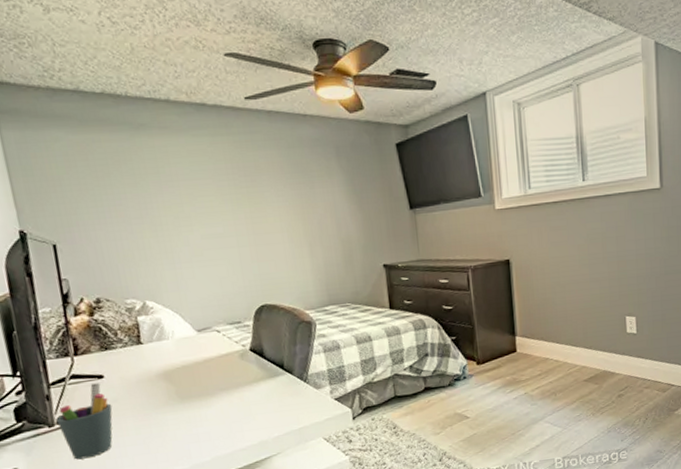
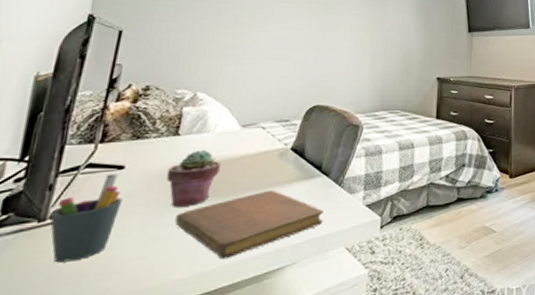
potted succulent: none [142,355,189,409] -> present [167,149,221,207]
notebook: none [162,389,297,452] -> present [174,189,323,260]

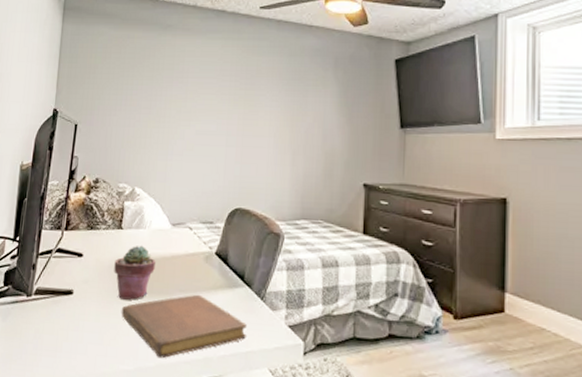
pen holder: present [49,174,123,263] -> none [34,260,83,336]

